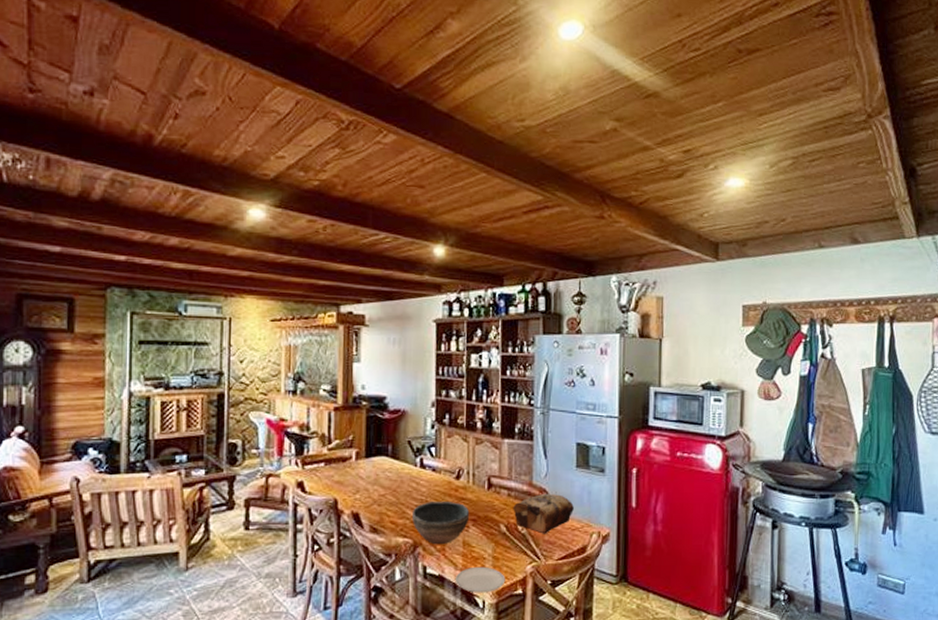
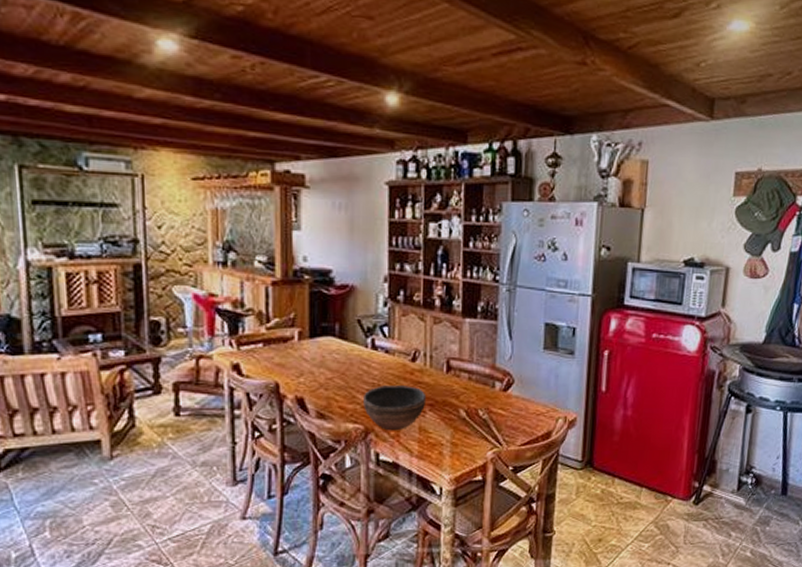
plate: present [455,566,506,593] -> none [410,453,465,480]
bread loaf: present [513,493,574,534] -> none [474,376,540,419]

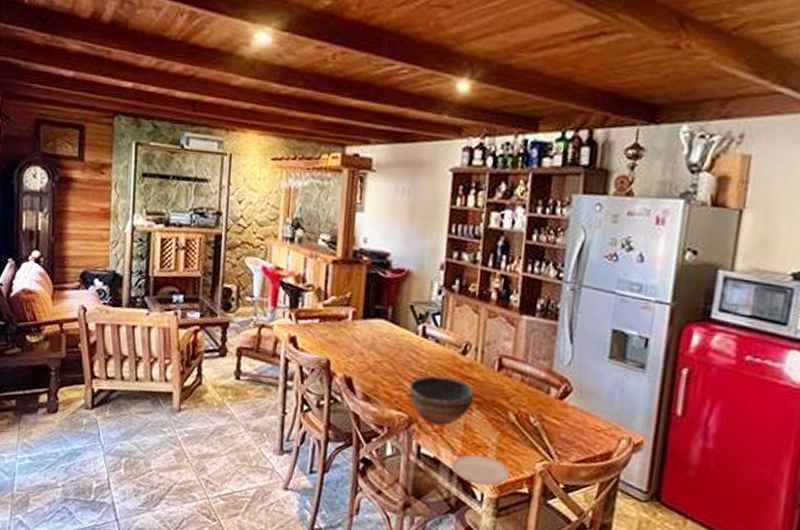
plate: none [410,453,465,480] -> present [451,454,510,486]

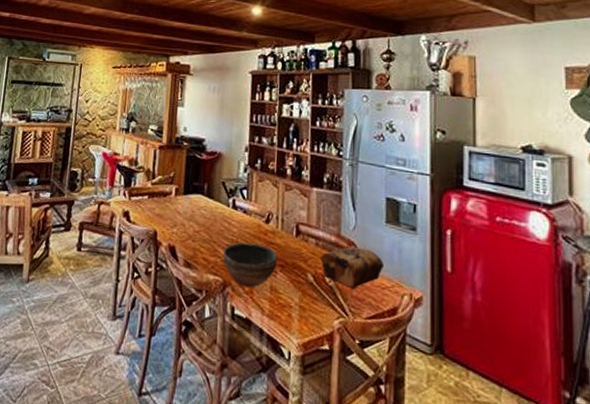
plate: present [451,454,510,486] -> none [261,314,312,344]
bread loaf: none [525,384,601,431] -> present [320,246,383,290]

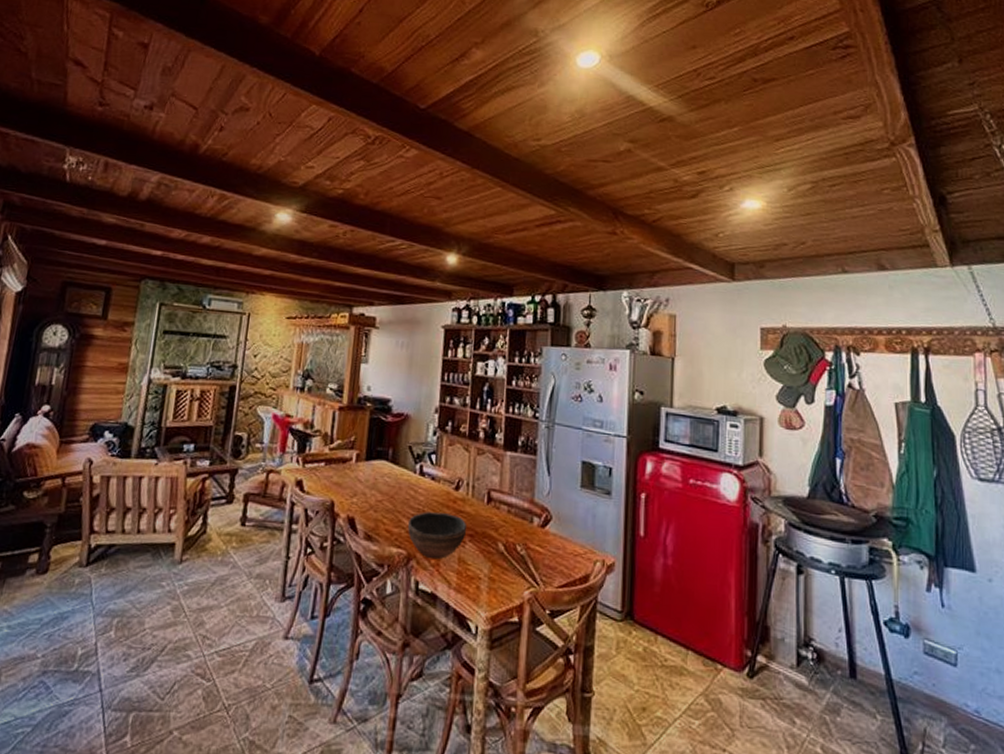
bread loaf: present [320,246,383,290] -> none [512,512,577,558]

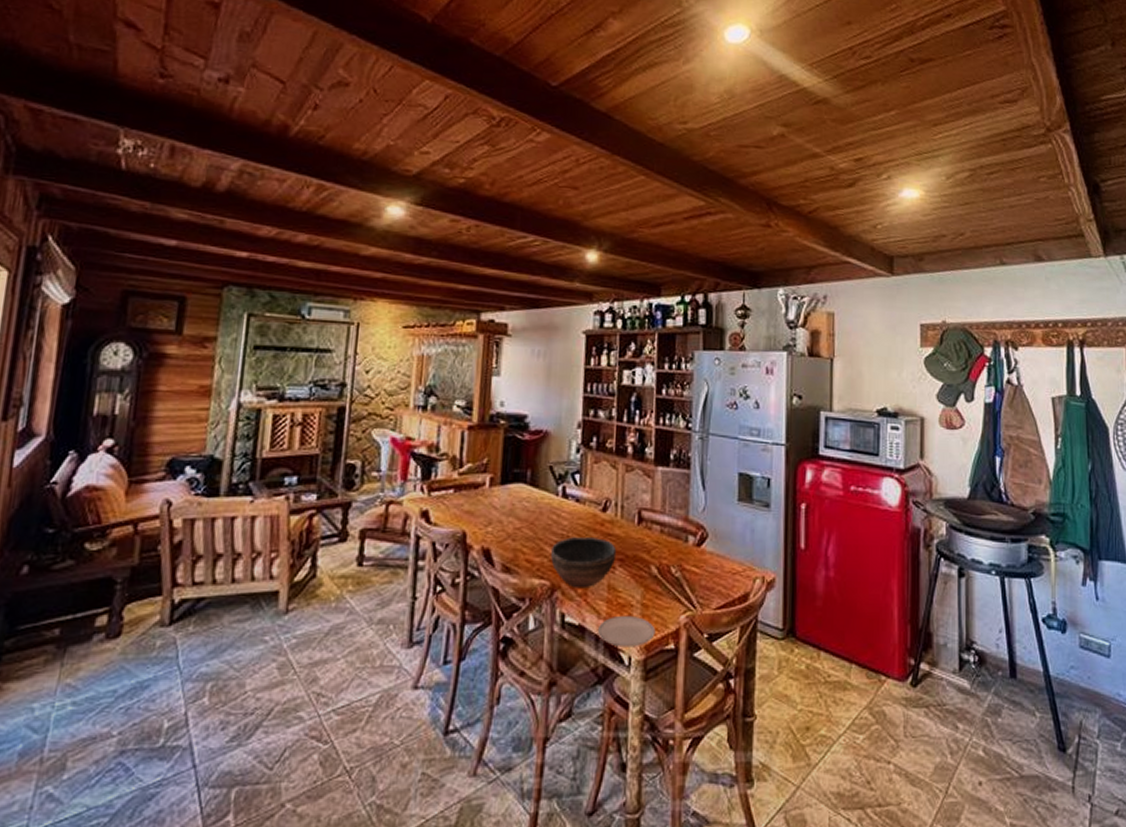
plate: none [447,586,501,618] -> present [597,615,656,647]

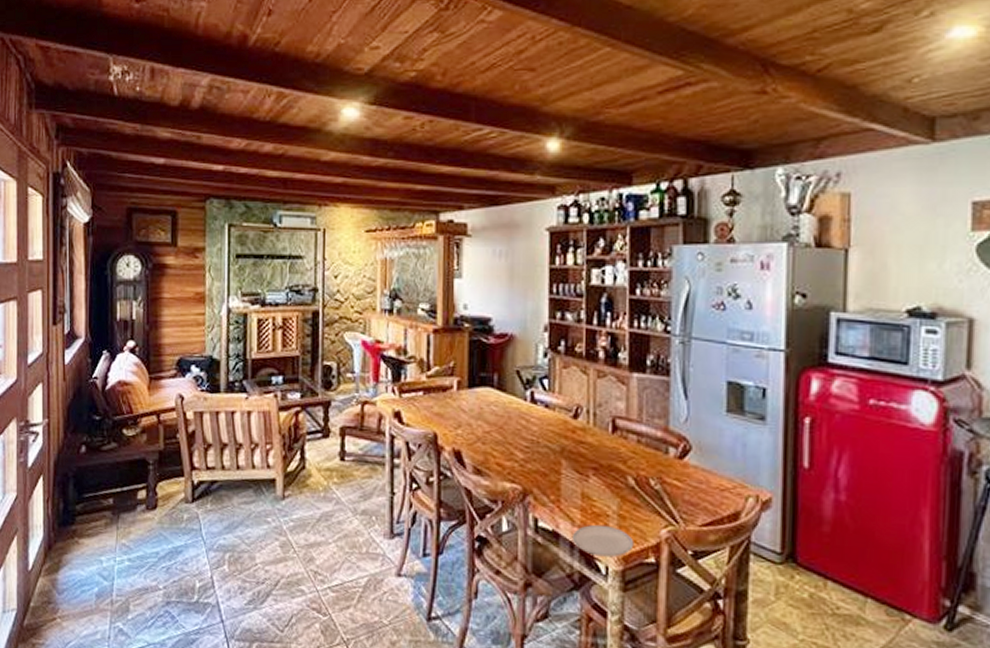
bowl: present [551,537,617,589] -> none [522,443,590,495]

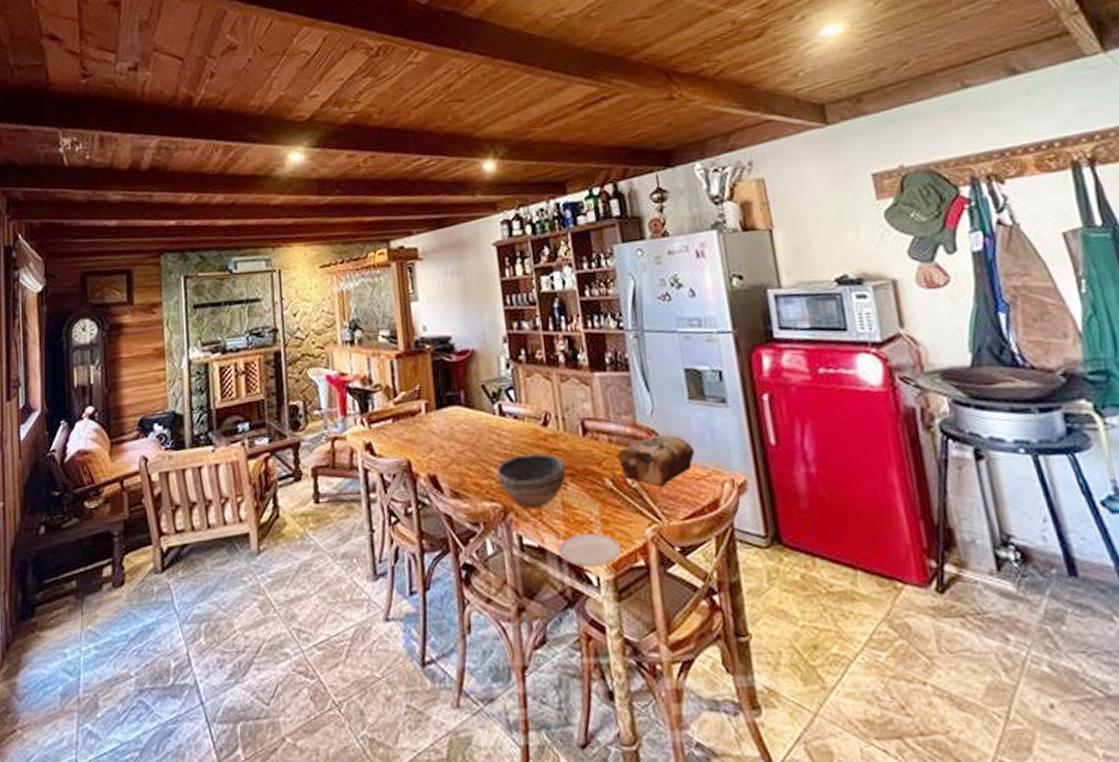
bowl: none [522,443,590,495] -> present [497,454,566,509]
bread loaf: none [644,442,723,493] -> present [617,434,695,487]

